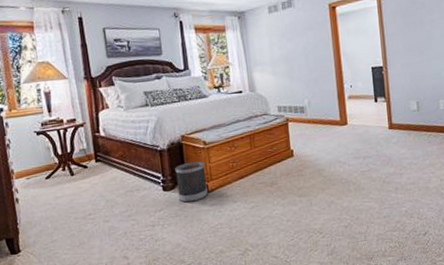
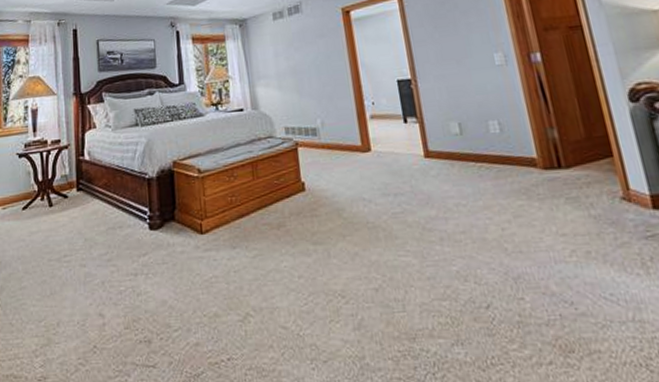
wastebasket: present [175,161,208,203] -> none [164,193,201,246]

